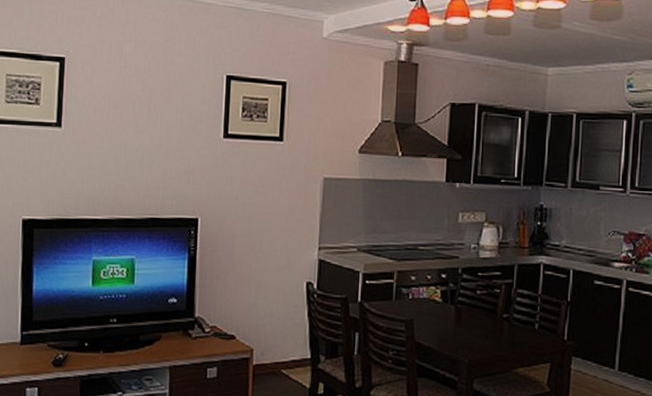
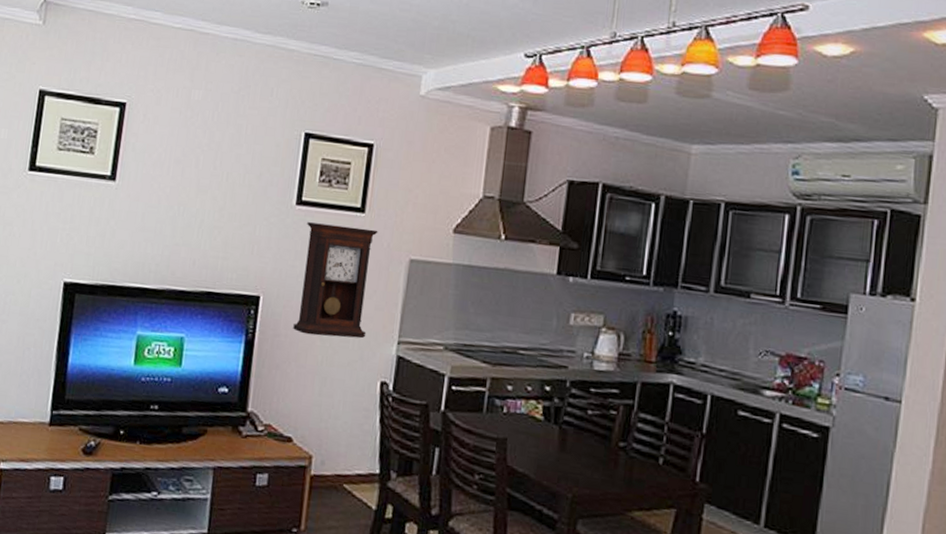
pendulum clock: none [229,152,296,248] -> present [293,222,378,339]

